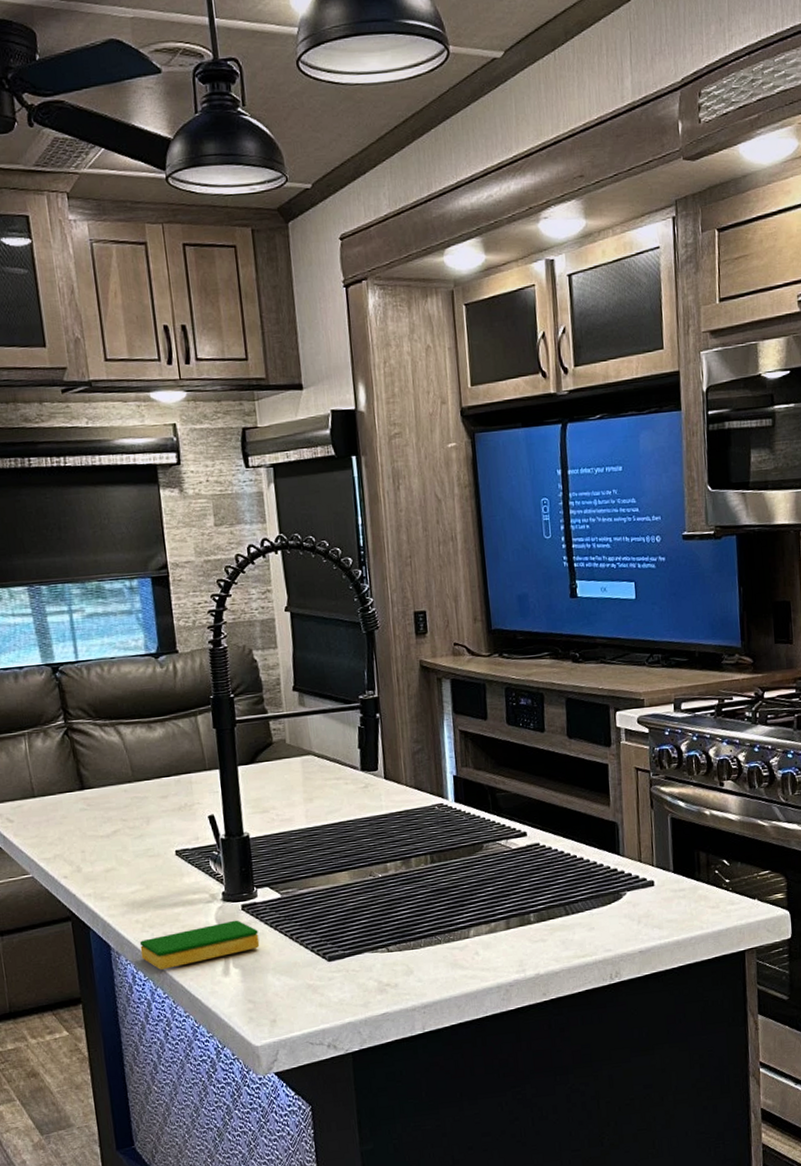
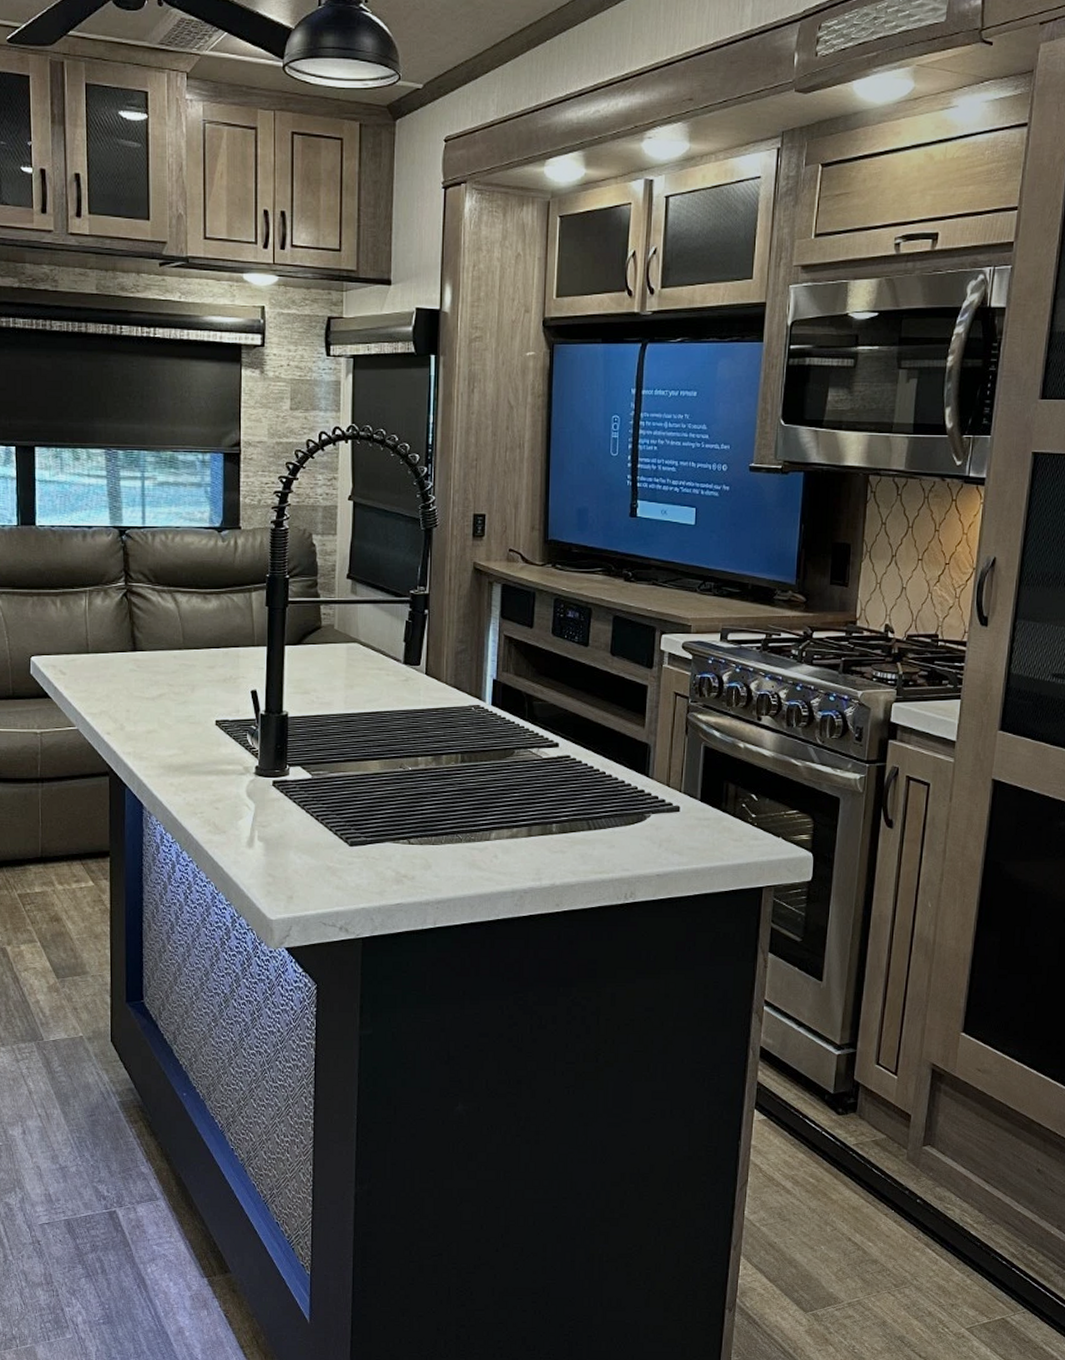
dish sponge: present [139,920,260,971] -> none [171,795,286,835]

